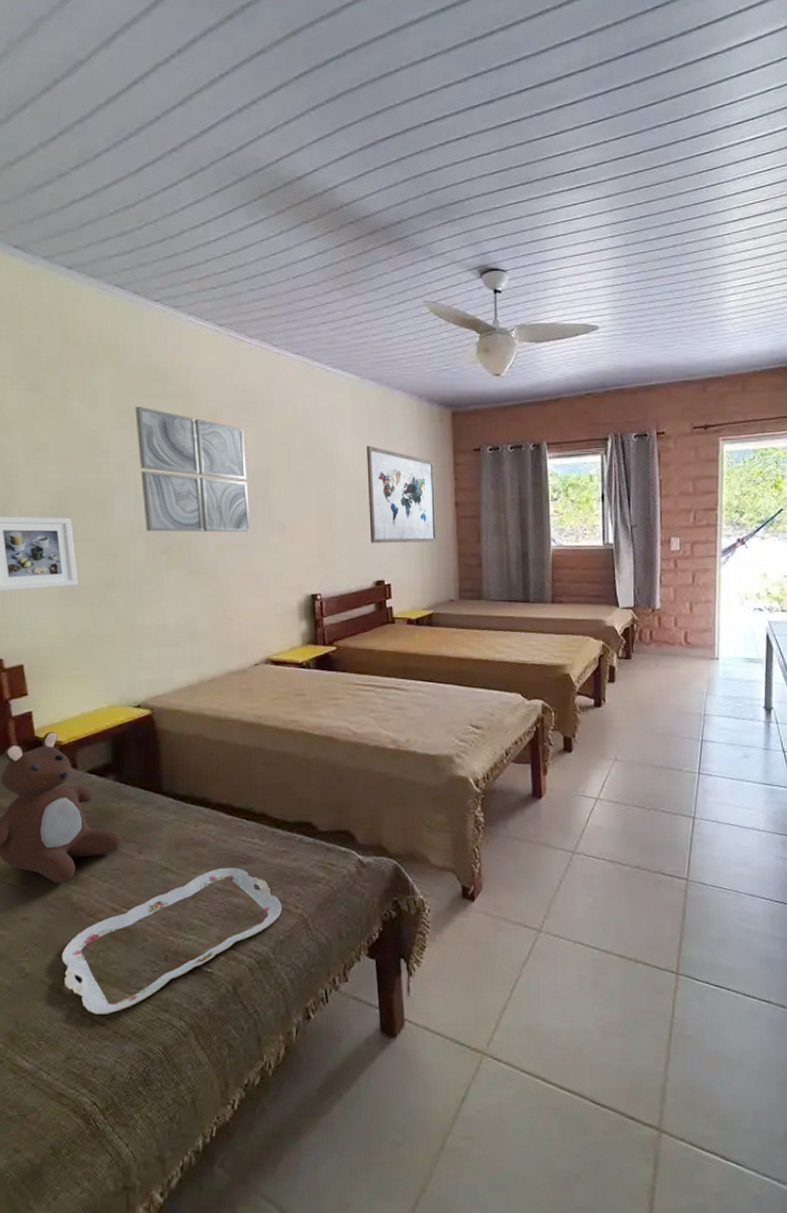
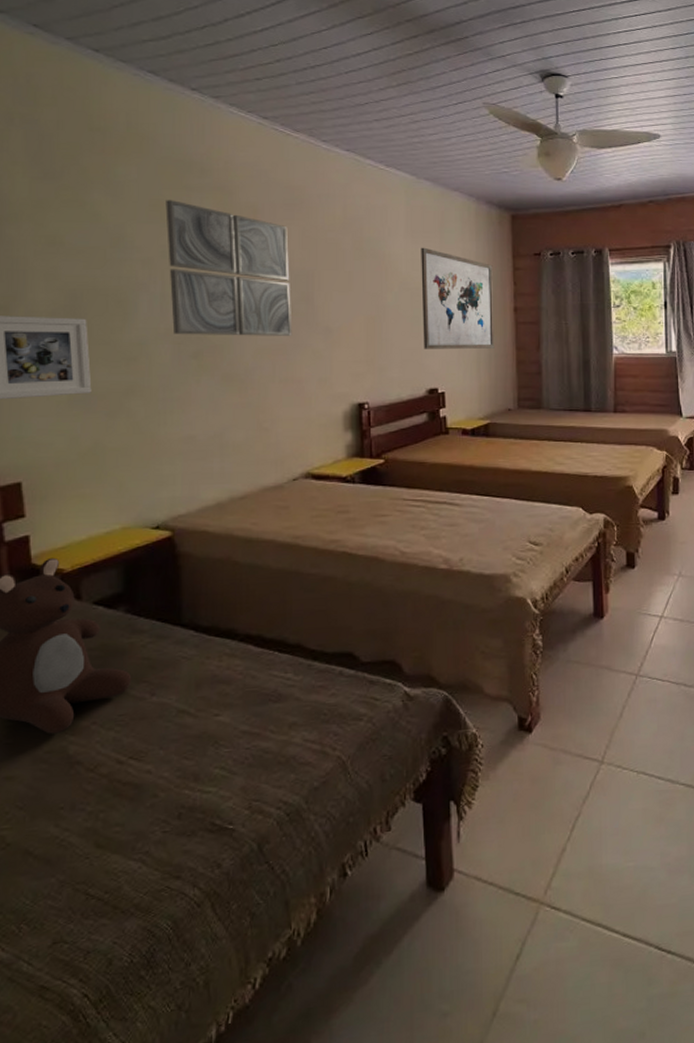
serving tray: present [62,867,282,1015] -> none [52,706,317,888]

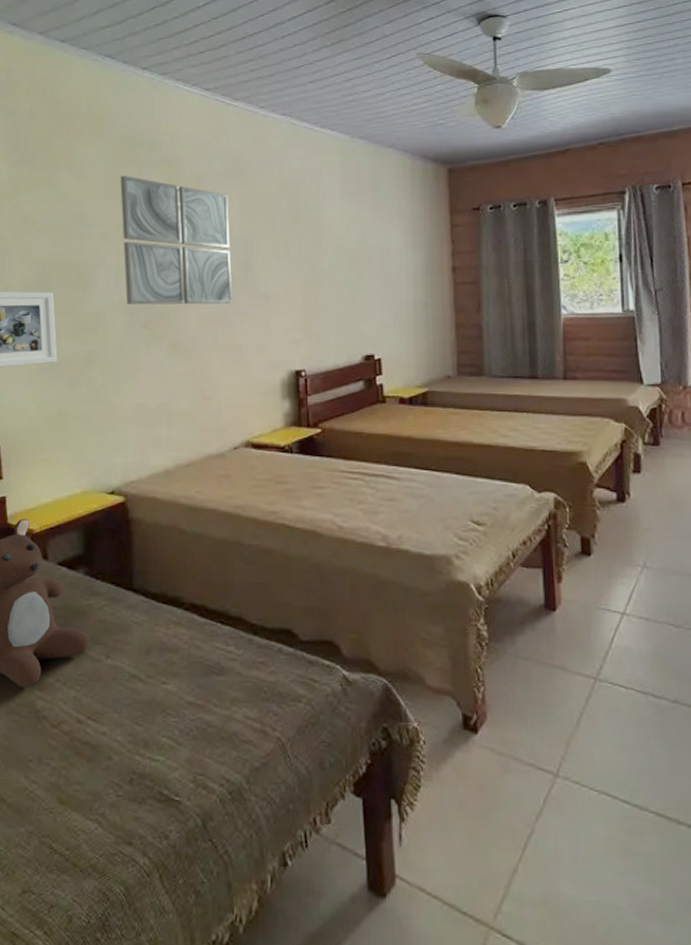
wall art: present [421,247,495,349] -> none [356,208,432,314]

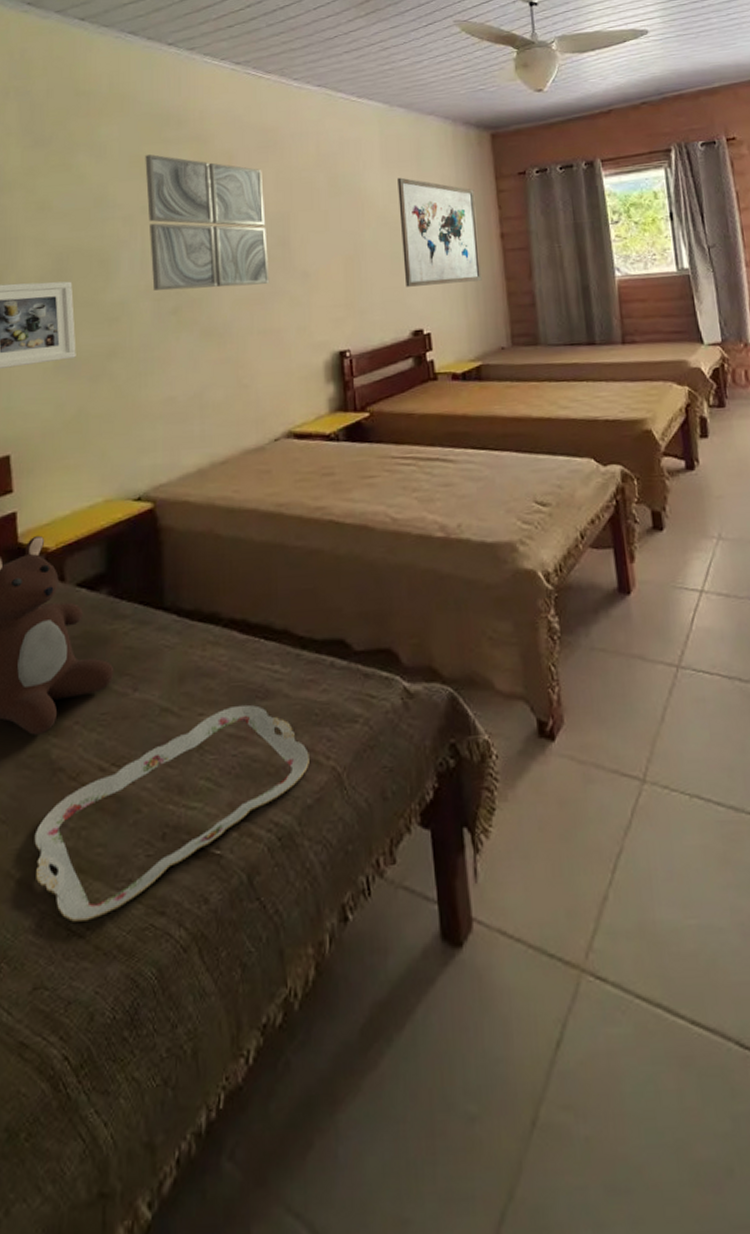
serving tray: none [22,678,258,843] -> present [34,704,309,922]
wall art: none [356,208,432,314] -> present [397,177,482,287]

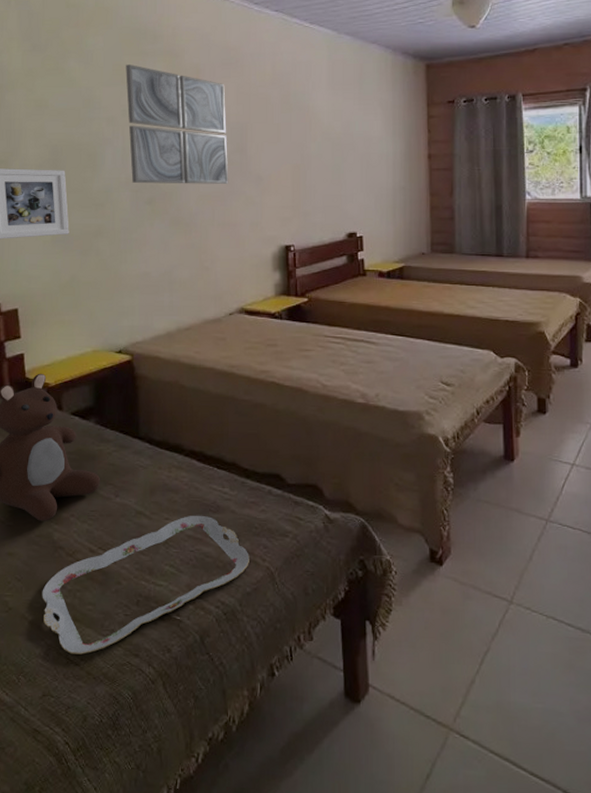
wall art: present [397,177,482,287] -> none [341,99,409,195]

